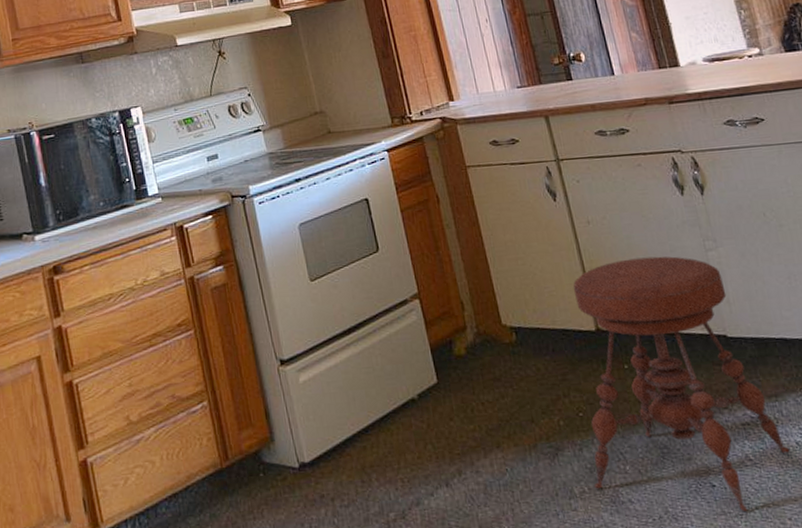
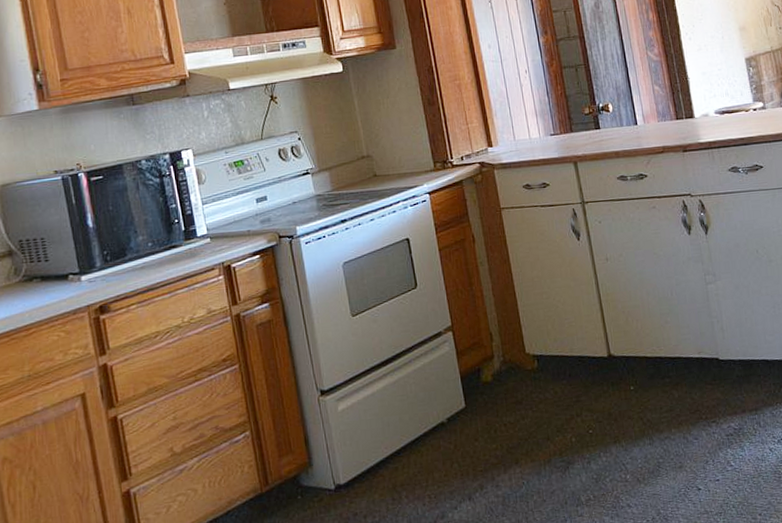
stool: present [573,256,790,513] -> none [590,289,764,511]

